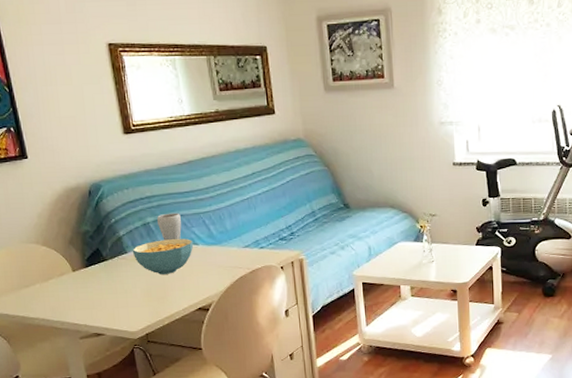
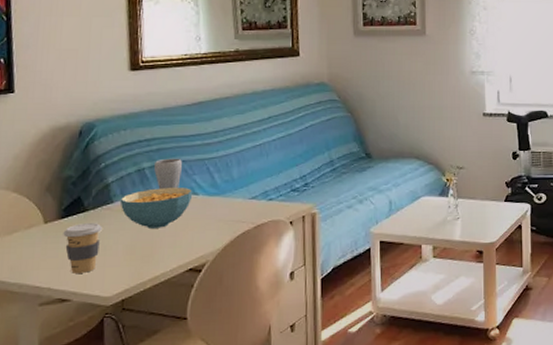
coffee cup: none [89,270,122,313] -> present [63,223,102,273]

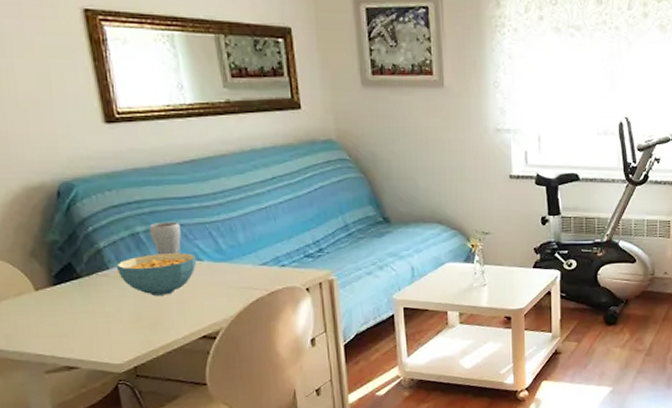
coffee cup: present [63,223,102,273] -> none [58,290,102,341]

